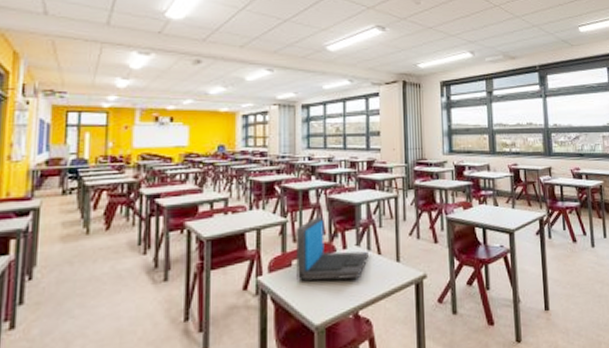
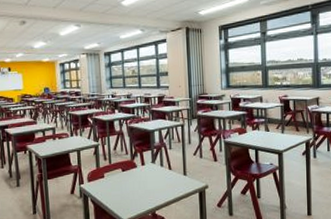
laptop: present [296,216,368,281] -> none [106,140,162,188]

